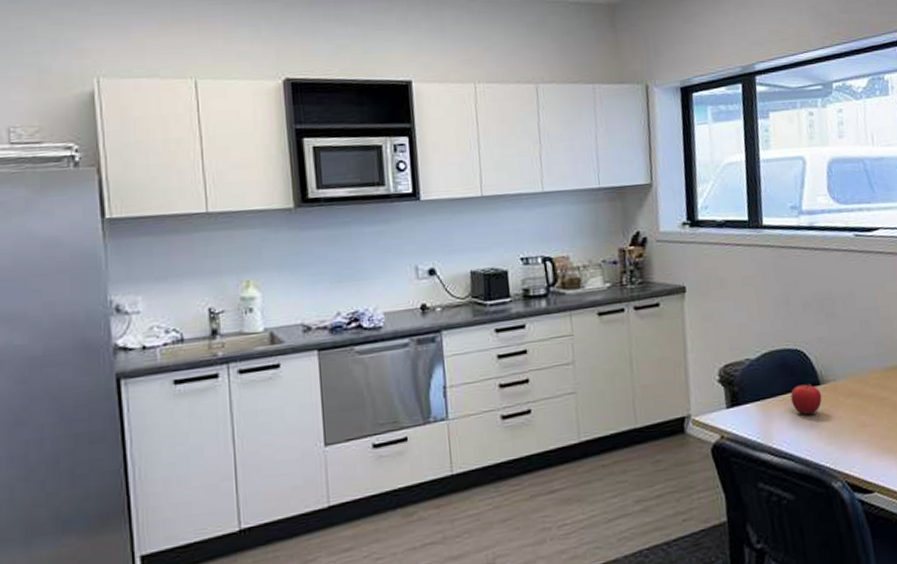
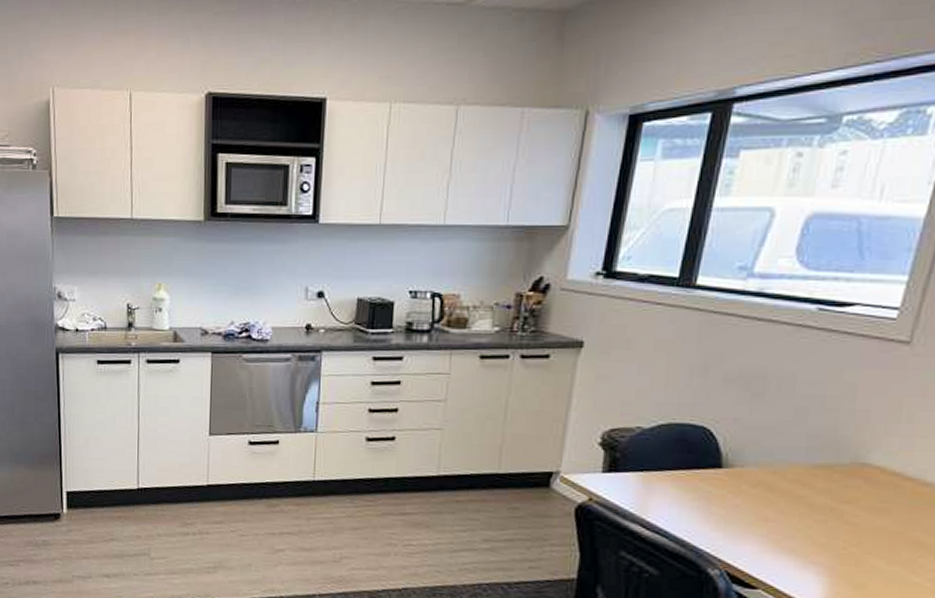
fruit: present [790,384,823,415] -> none [681,464,721,496]

